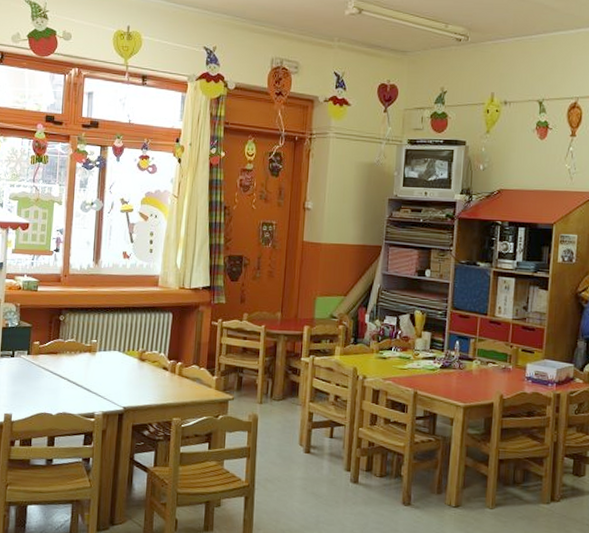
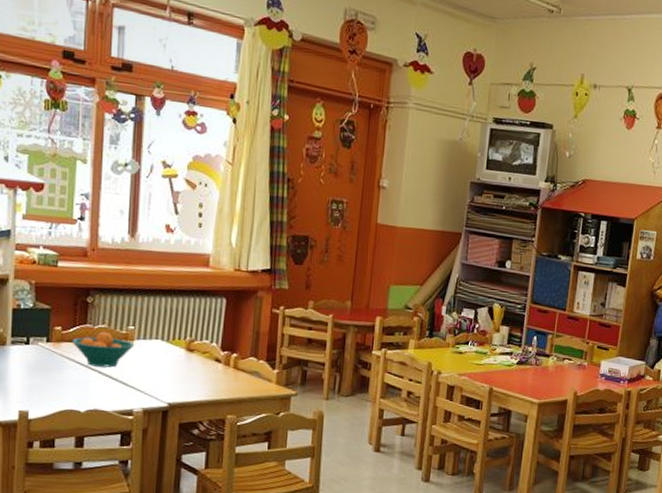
fruit bowl: none [47,345,97,376] -> present [72,331,135,368]

